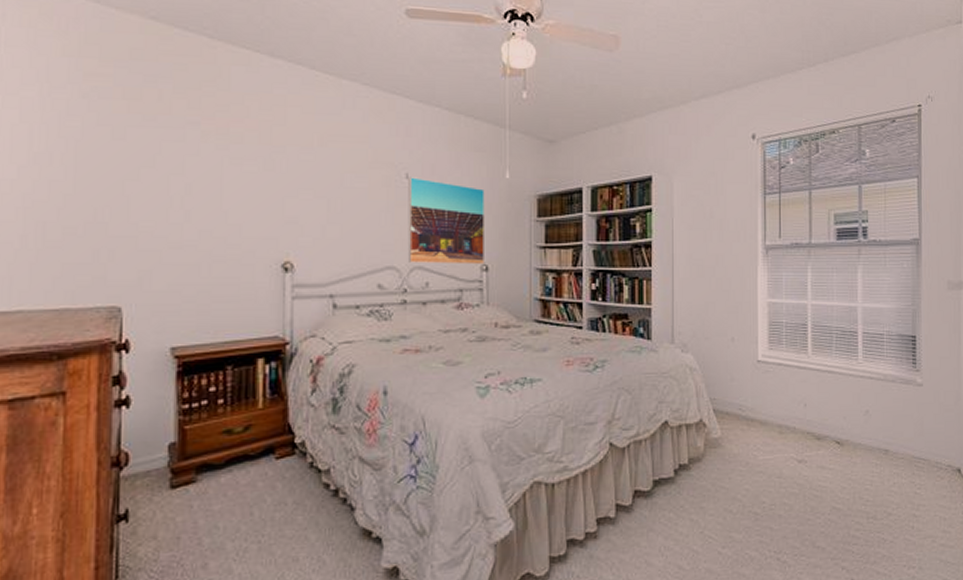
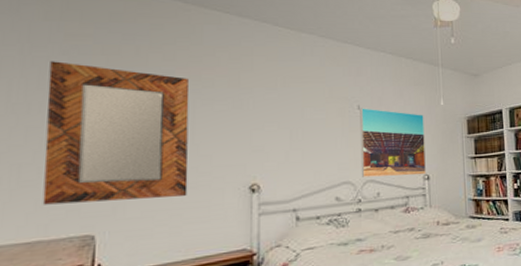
home mirror: none [68,105,217,270] -> present [42,61,190,205]

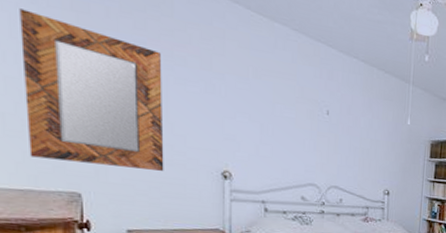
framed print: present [360,108,426,177] -> none [326,113,390,190]

